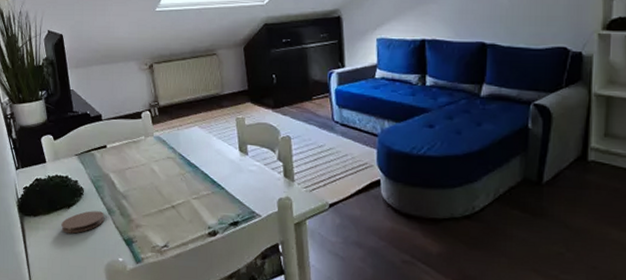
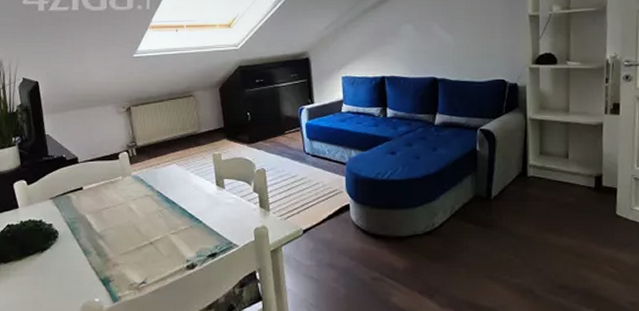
coaster: present [61,211,105,234] -> none [34,253,80,278]

